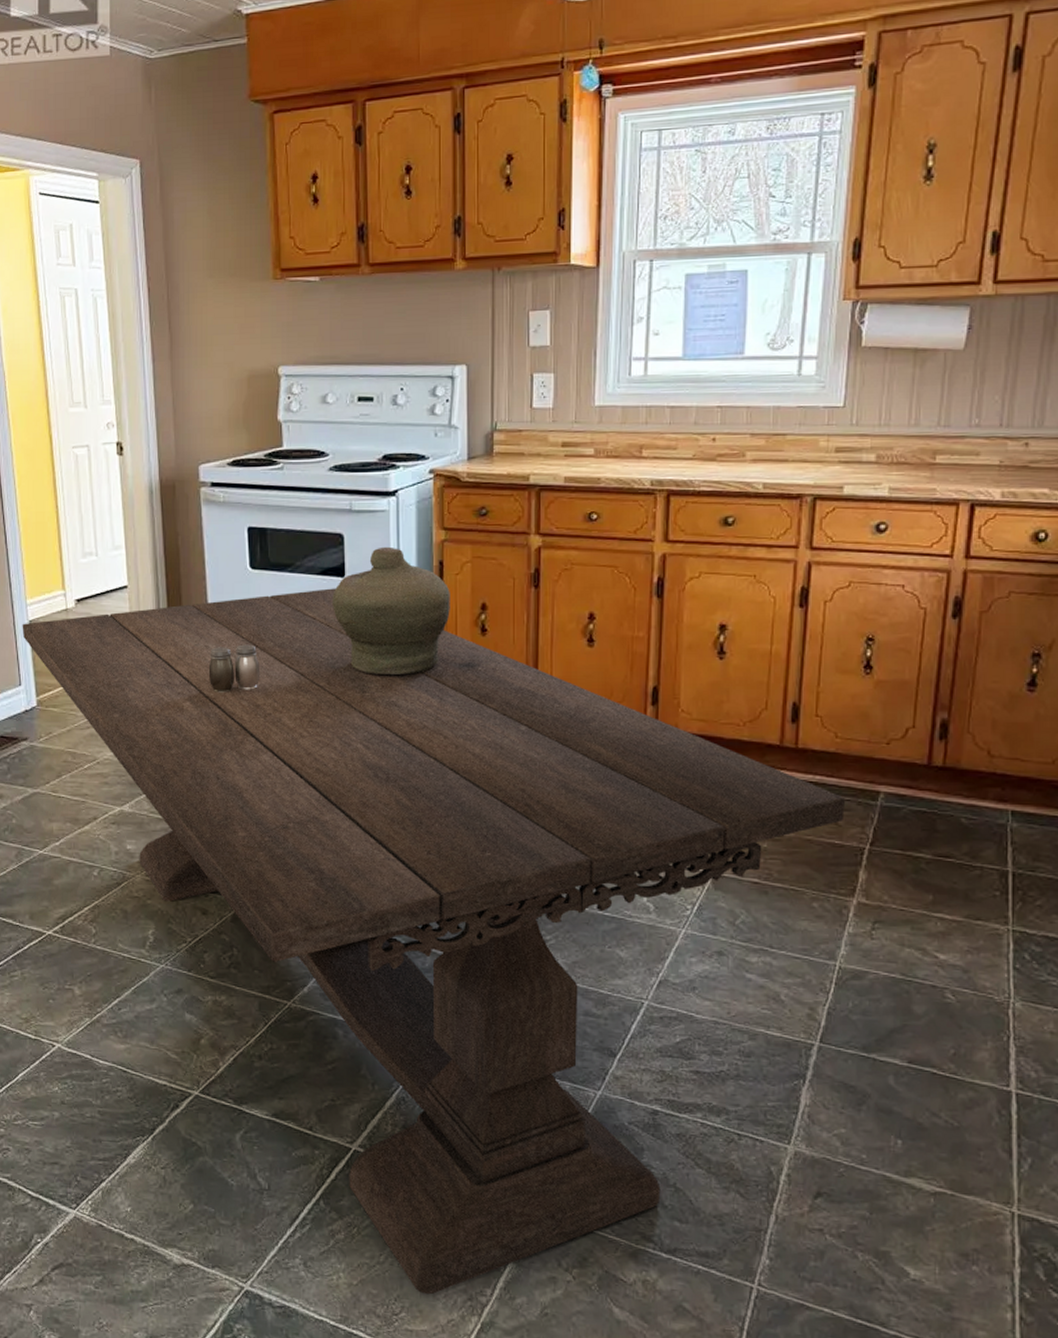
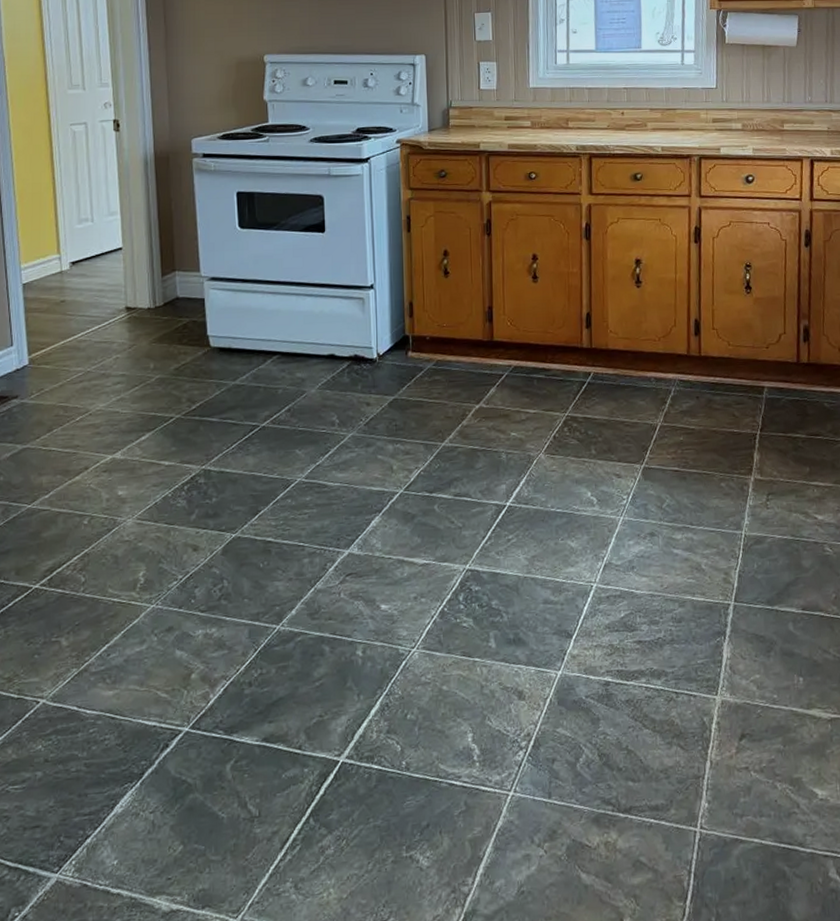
dining table: present [22,588,845,1295] -> none [15,242,740,895]
salt and pepper shaker: present [208,644,259,693] -> none [200,295,248,341]
jar: present [333,546,450,676] -> none [314,205,417,317]

